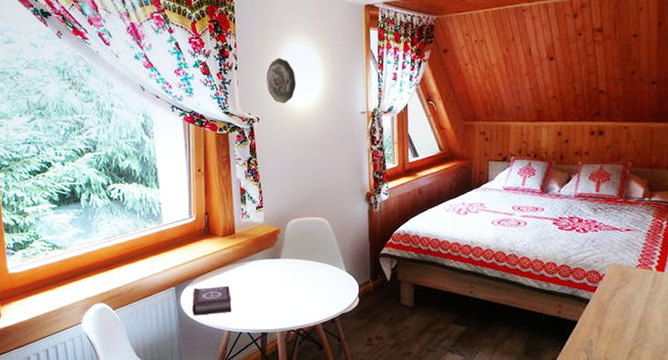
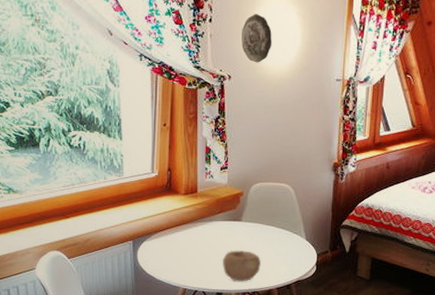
book: present [192,286,232,316] -> none [149,243,189,271]
bowl: none [265,287,303,320] -> present [223,250,261,282]

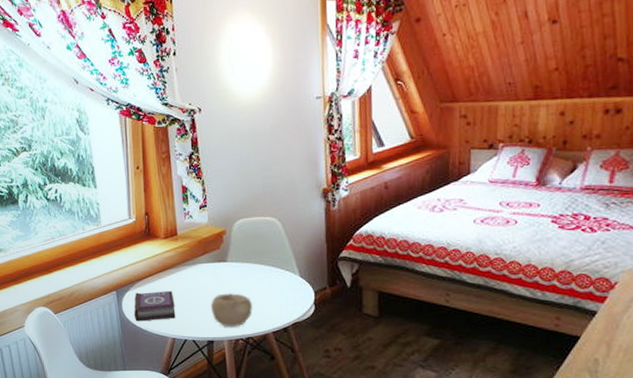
book: none [149,243,189,271] -> present [134,291,176,322]
decorative plate: present [241,14,273,63] -> none [208,40,242,91]

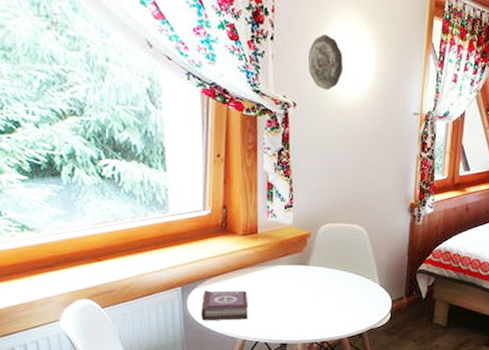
decorative plate: none [208,40,242,91] -> present [308,34,344,90]
bowl: present [211,293,252,327] -> none [288,297,330,331]

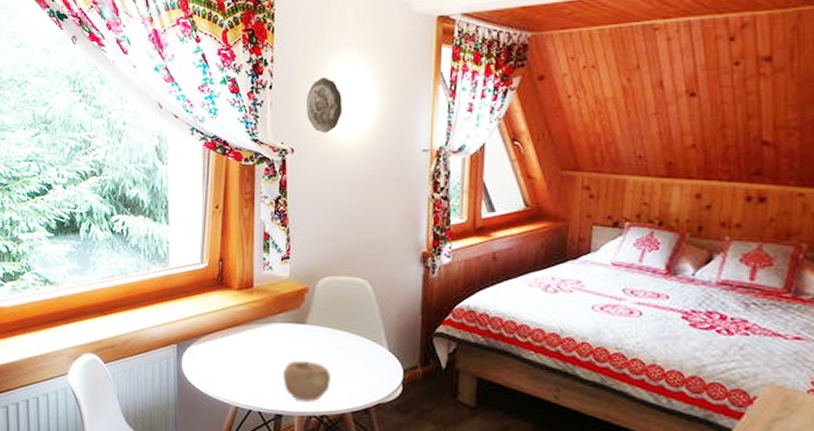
book: present [201,290,248,321] -> none [195,348,242,384]
bowl: none [288,297,330,331] -> present [283,360,330,402]

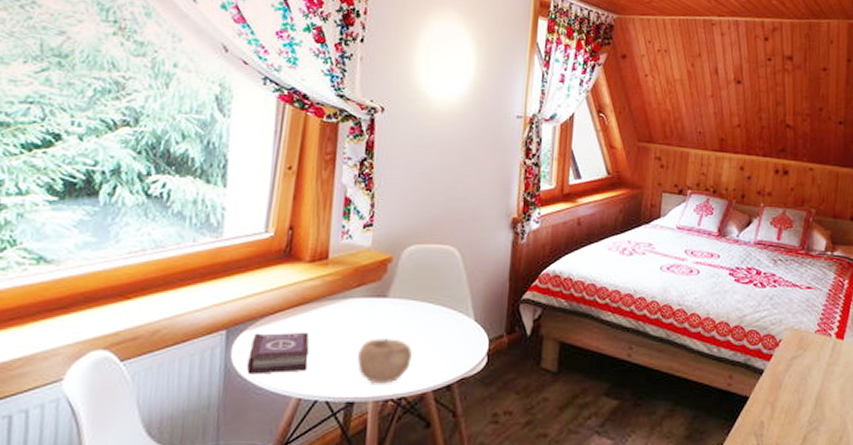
book: none [195,348,242,384] -> present [247,333,309,375]
decorative plate: present [306,77,343,133] -> none [400,36,440,94]

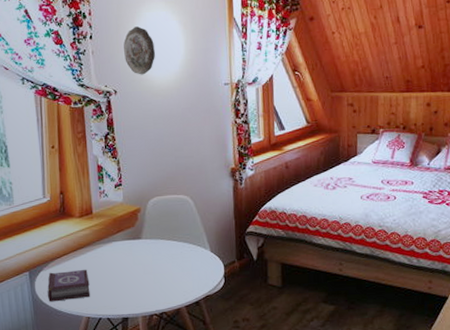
bowl: present [357,338,412,384] -> none [126,269,166,304]
decorative plate: none [400,36,440,94] -> present [124,26,156,75]

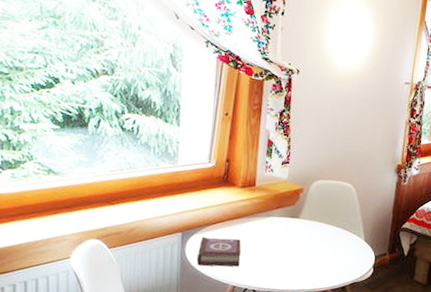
decorative plate: present [124,26,156,75] -> none [312,11,344,60]

